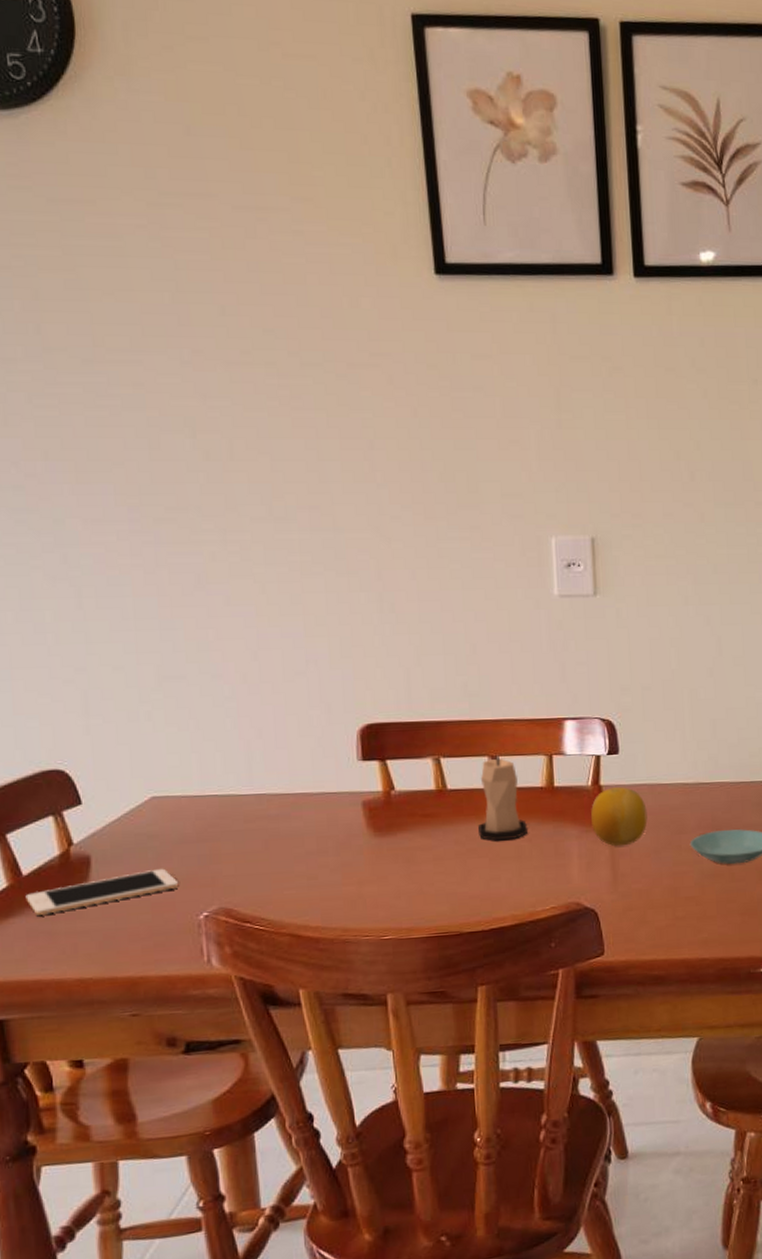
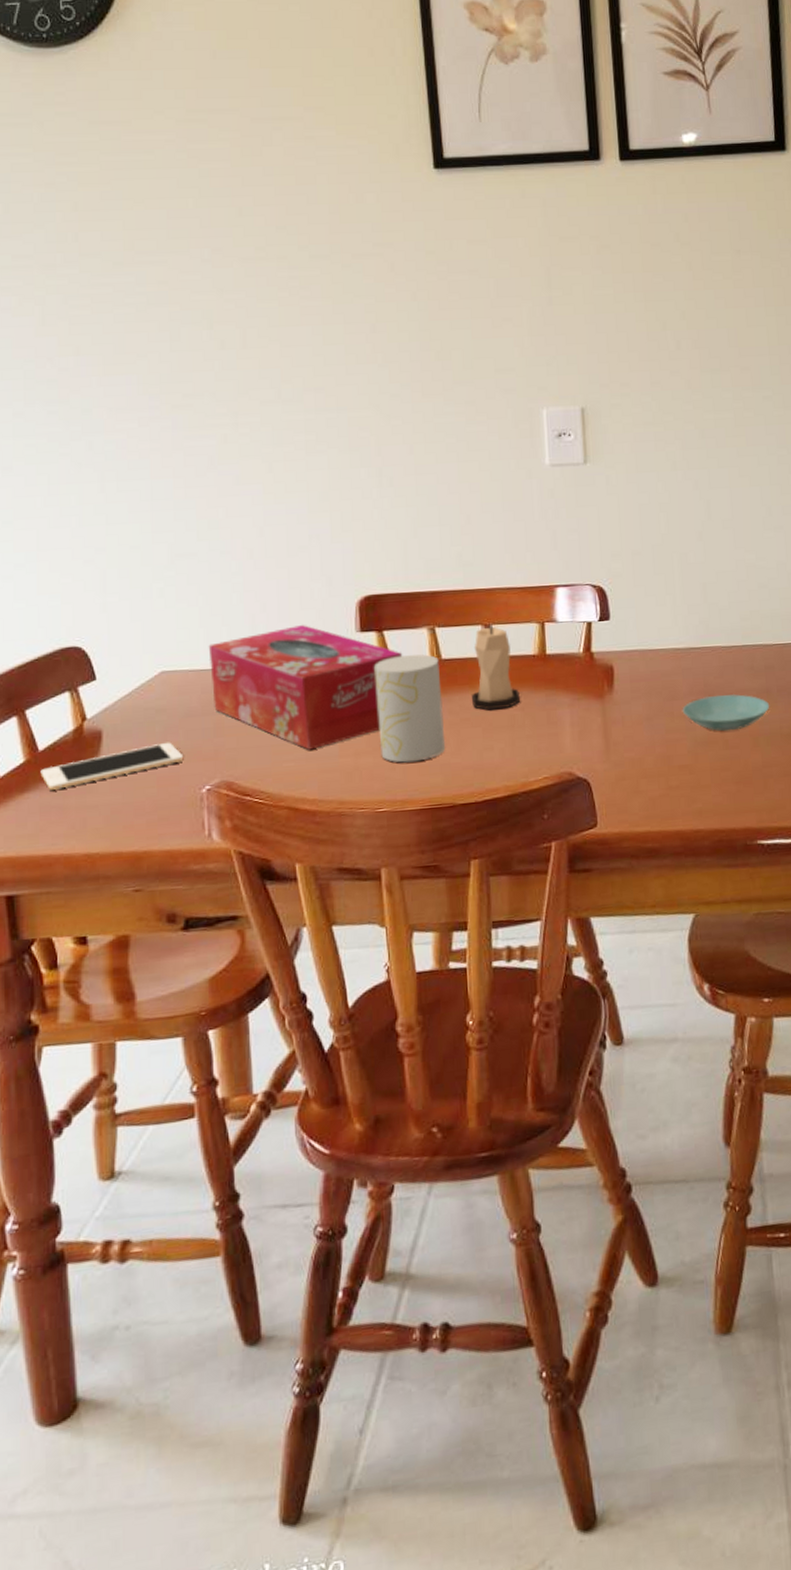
tissue box: none [201,751,407,878] -> present [208,624,403,750]
cup: none [377,784,452,892] -> present [374,654,446,763]
fruit: present [591,787,648,846] -> none [583,653,639,714]

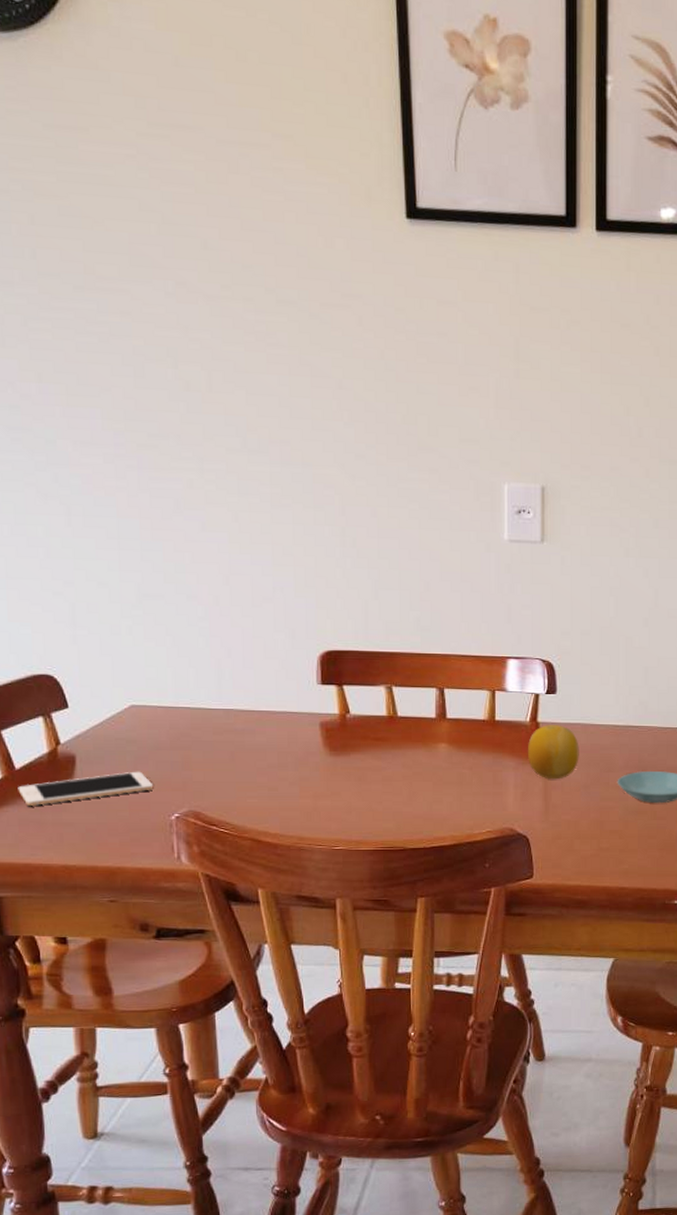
tissue box: present [208,624,403,750] -> none [176,672,361,789]
cup: present [374,654,446,763] -> none [334,710,399,808]
candle: present [472,624,521,710] -> none [425,688,470,767]
fruit: none [583,653,639,714] -> present [528,725,579,780]

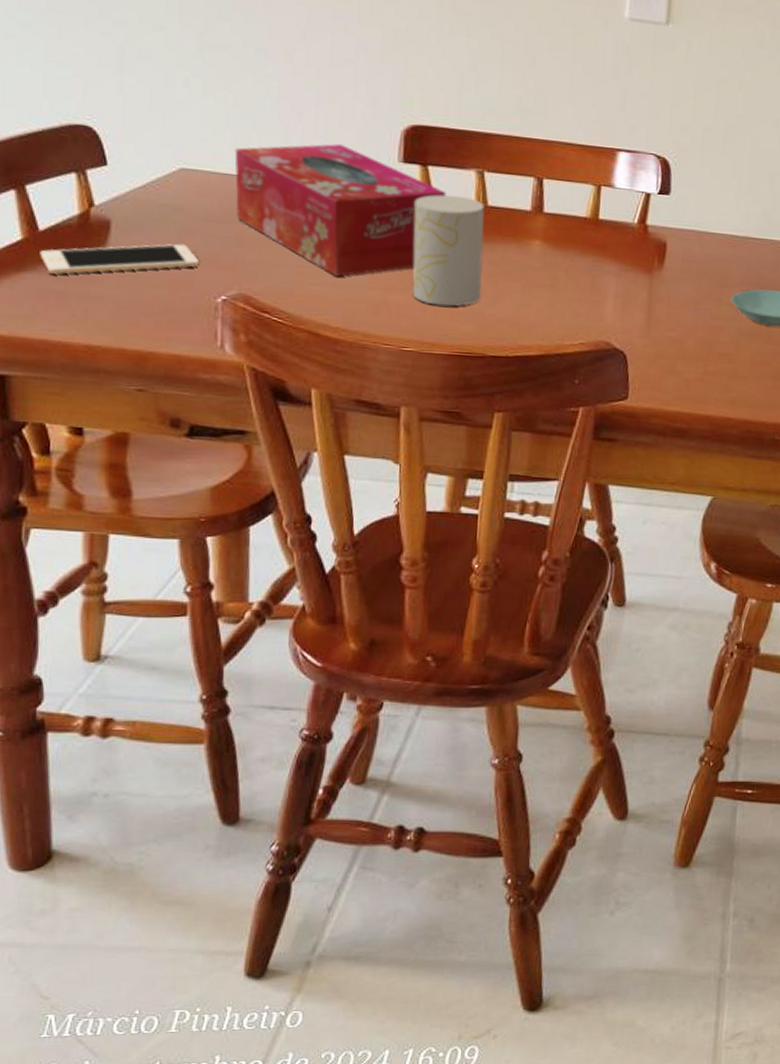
tissue box: none [176,672,361,789] -> present [234,143,447,277]
cup: none [334,710,399,808] -> present [412,194,485,307]
fruit: present [528,725,579,780] -> none [632,229,692,291]

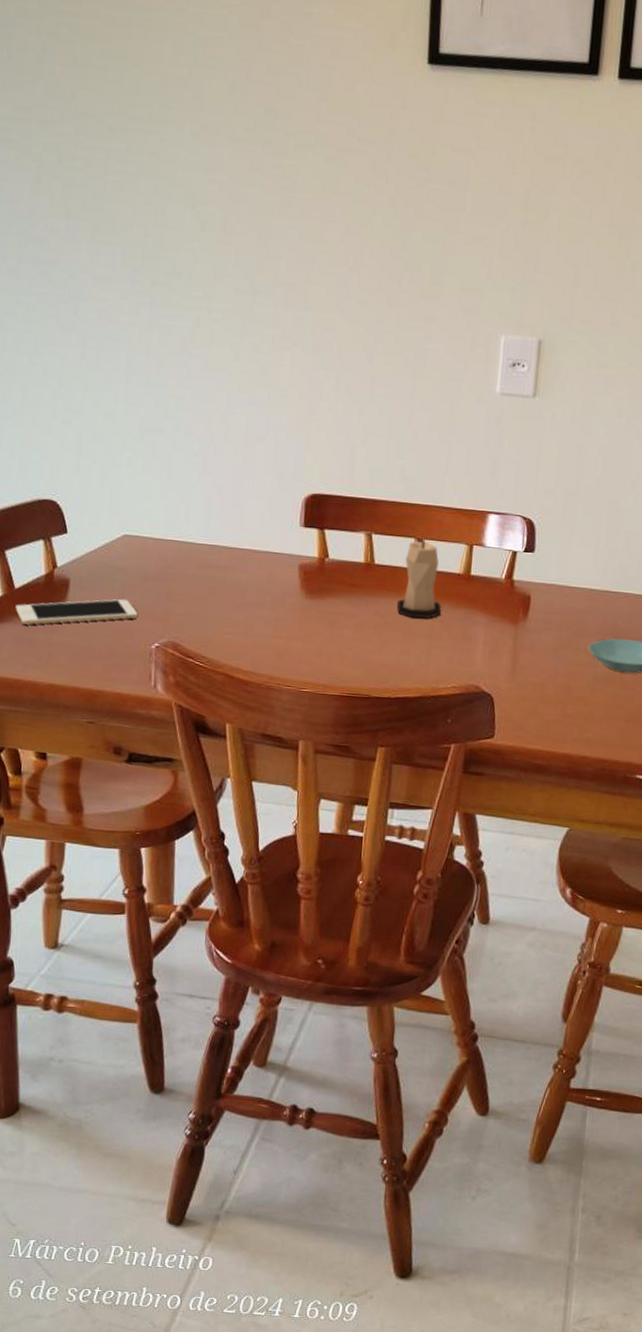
tissue box: present [234,143,447,277] -> none [166,511,340,627]
cup: present [412,194,485,307] -> none [310,555,372,653]
candle: none [515,178,567,267] -> present [397,538,442,619]

